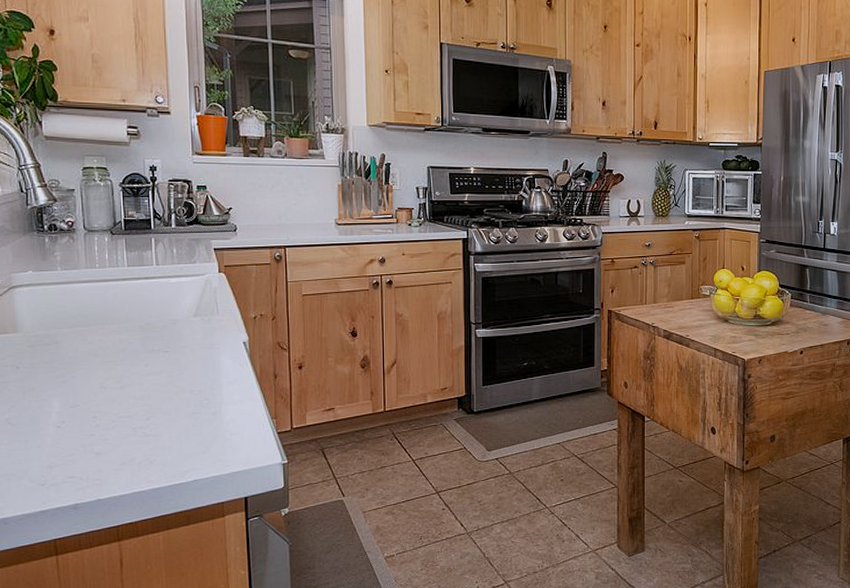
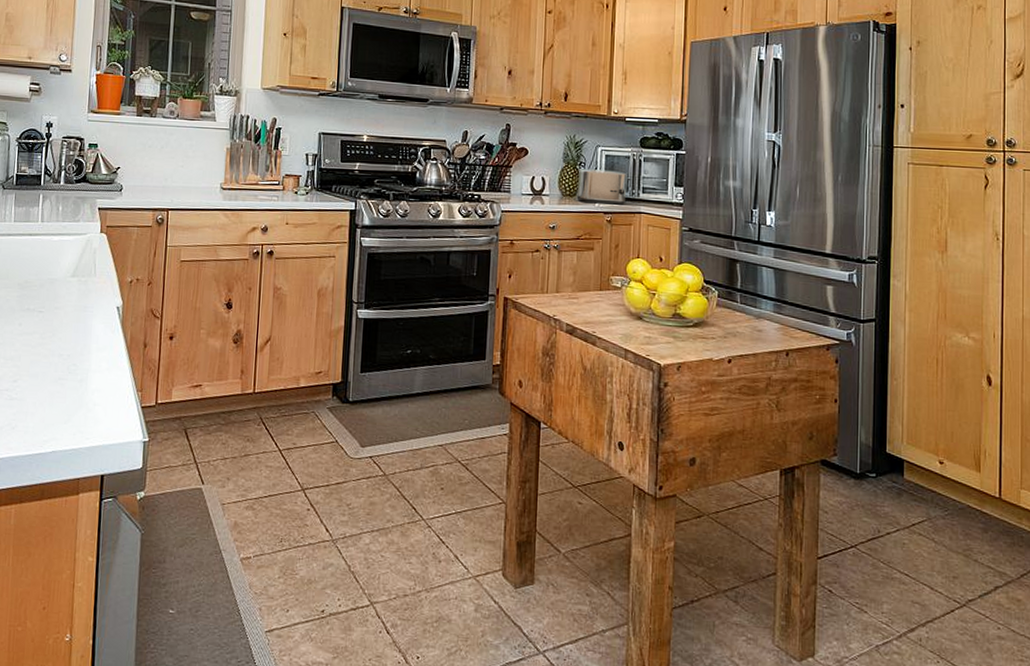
toaster: none [668,191,714,222] -> present [576,169,630,205]

